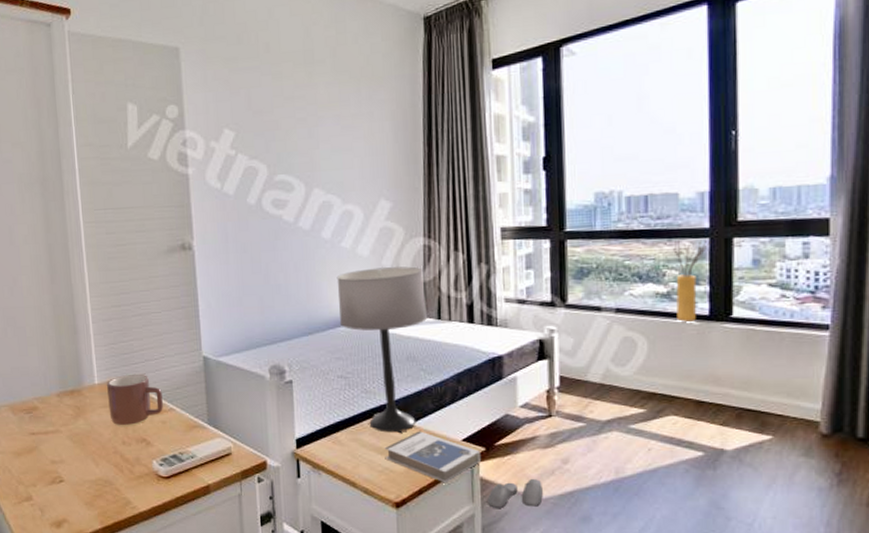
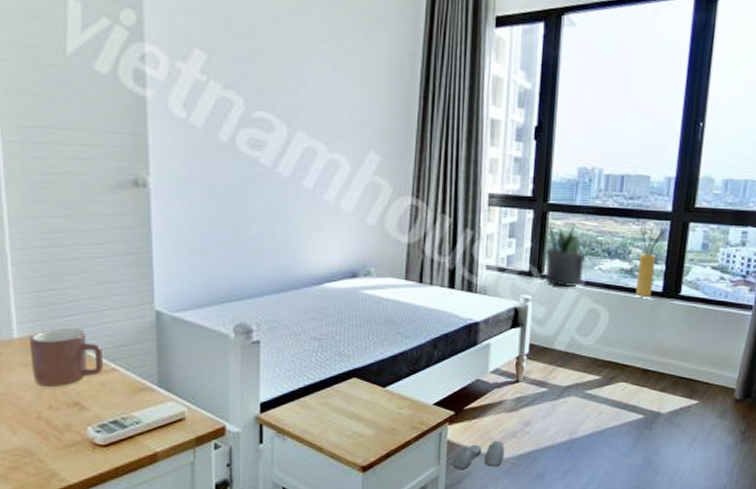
table lamp: present [336,266,428,433] -> none [316,225,410,397]
hardback book: present [384,431,480,484] -> none [354,395,449,447]
planter: none [567,248,613,315] -> present [545,222,586,286]

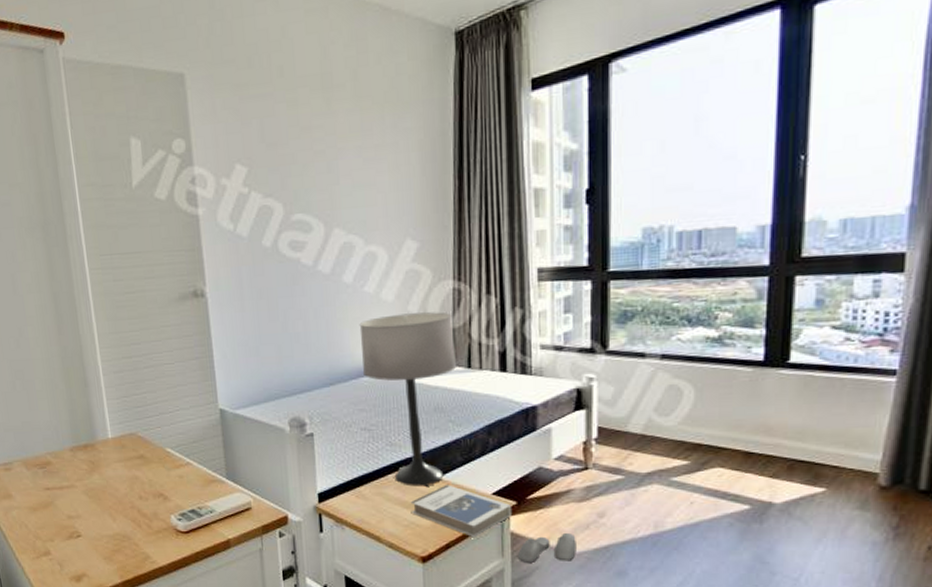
mug: present [30,328,103,389] -> none [121,427,180,482]
table lamp: none [316,225,410,397] -> present [359,312,457,487]
hardback book: none [354,395,449,447] -> present [410,485,511,538]
planter: present [545,222,586,286] -> none [609,289,660,362]
vase: present [636,219,672,297] -> none [728,277,771,368]

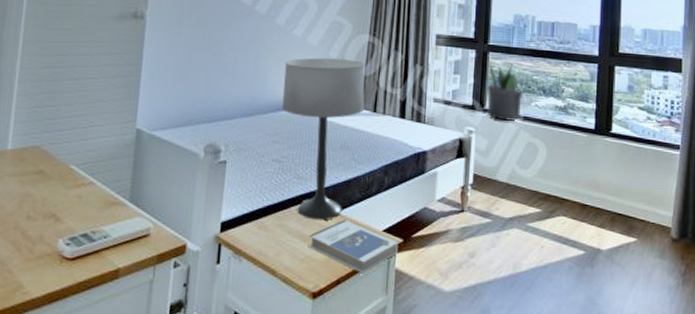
slippers: present [517,533,576,564] -> none [399,272,450,302]
planter: none [609,289,660,362] -> present [487,61,523,121]

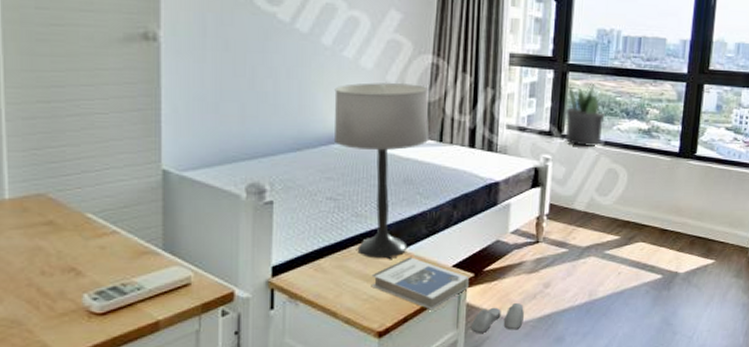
slippers: none [399,272,450,302] -> present [470,303,524,334]

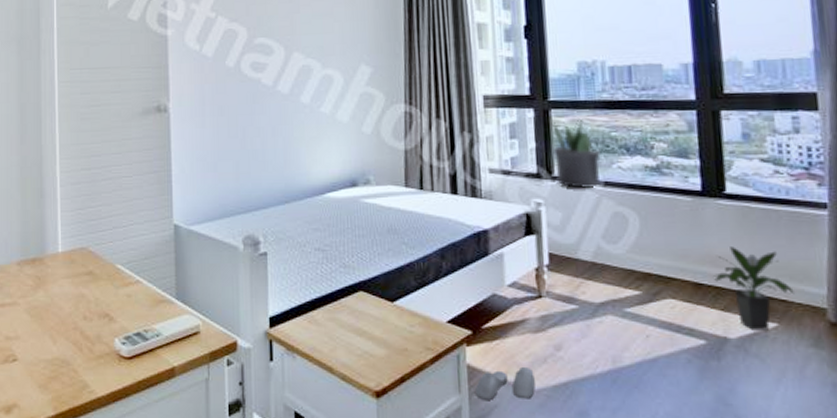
table lamp: present [333,83,430,259] -> none [315,133,410,312]
hardback book: present [371,257,469,311] -> none [364,311,467,371]
potted plant: none [676,199,730,266] -> present [714,247,795,330]

